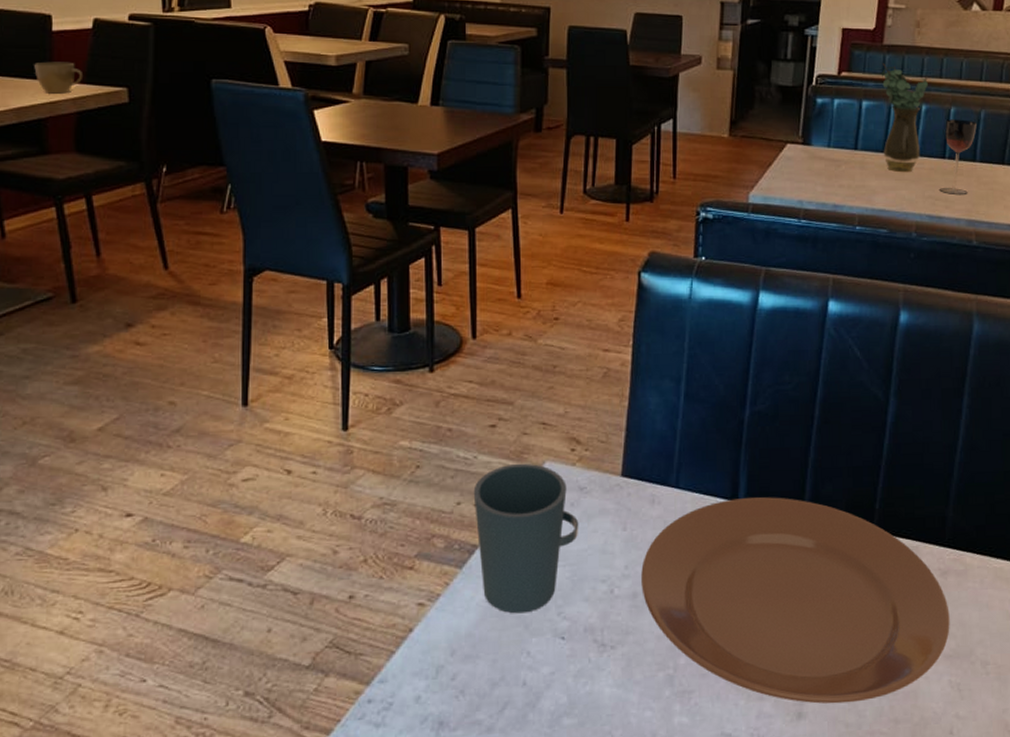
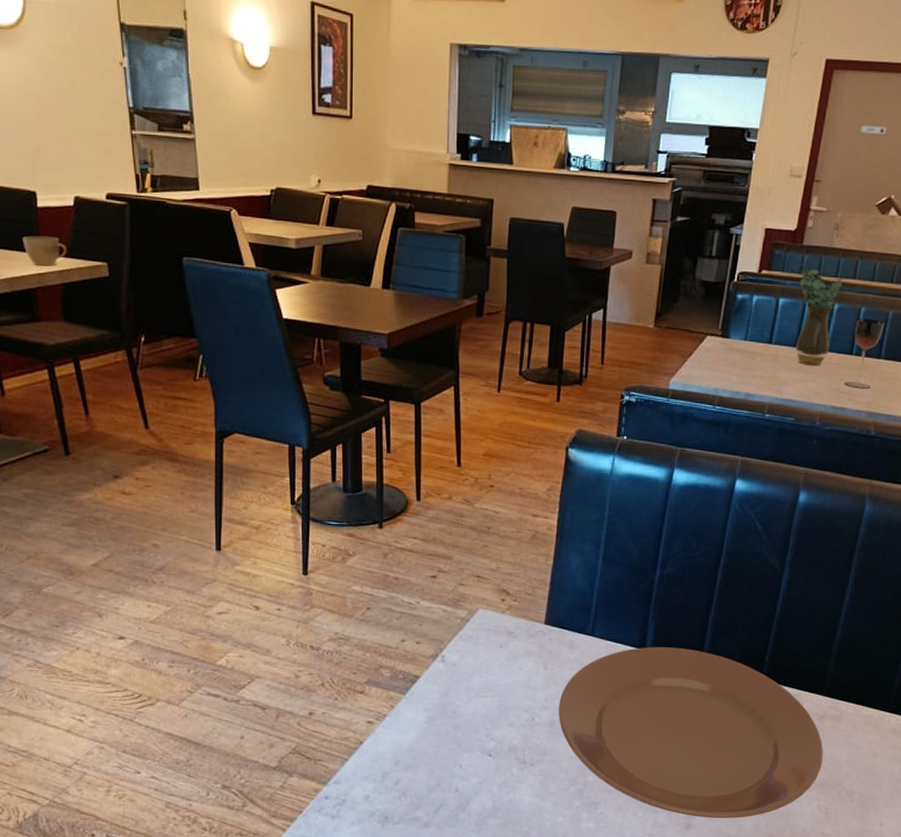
cup: present [473,463,579,614] -> none [416,609,507,734]

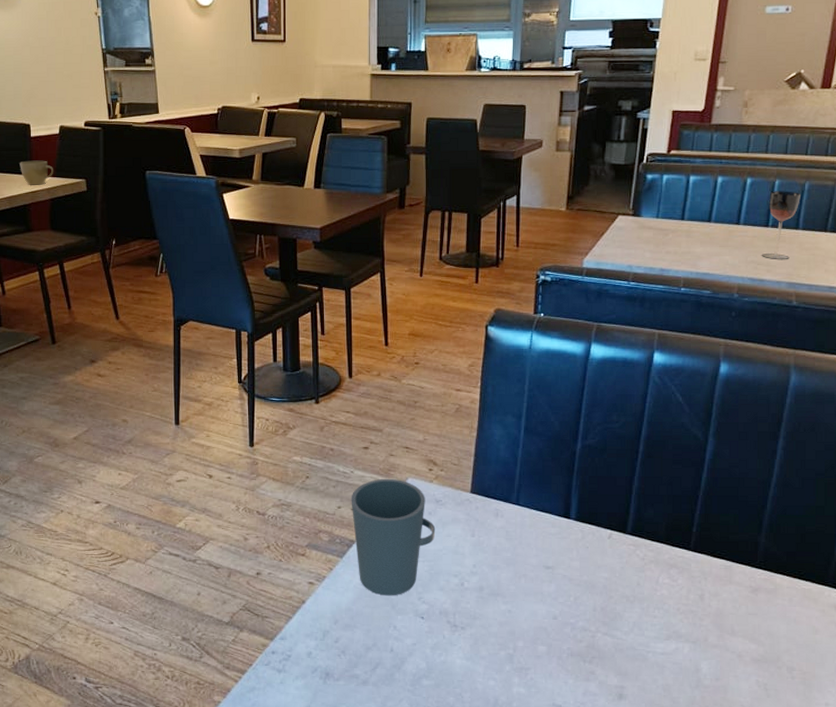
cup: none [416,609,507,734] -> present [351,478,436,596]
plate: present [558,647,823,819] -> none [487,516,759,691]
vase: present [795,263,842,367] -> none [708,141,753,240]

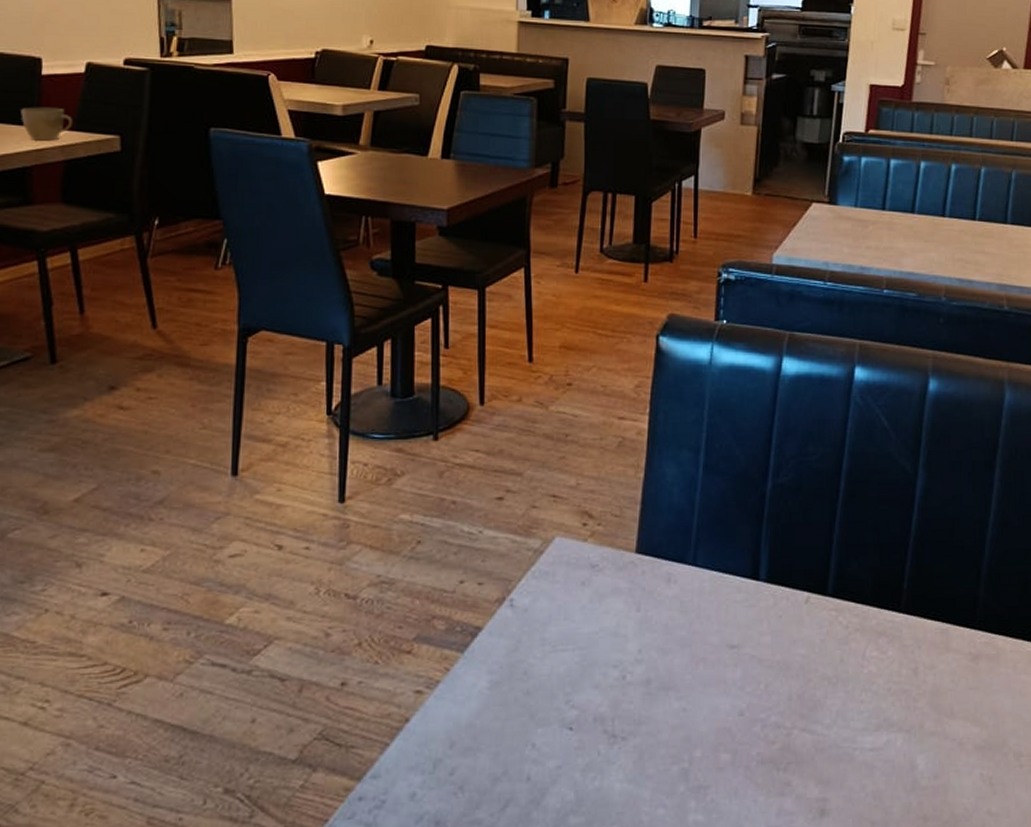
cup: present [351,478,436,596] -> none [477,538,590,702]
wineglass: present [762,191,800,259] -> none [970,180,1008,257]

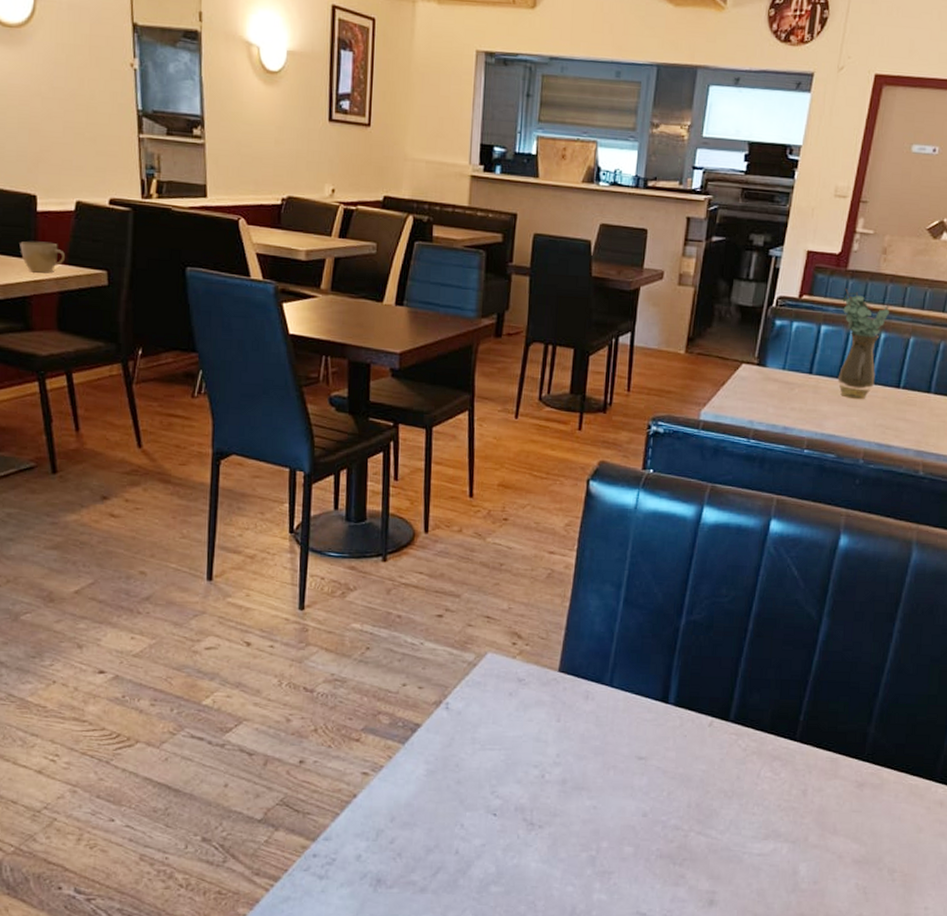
vase: none [909,121,958,234] -> present [837,288,889,400]

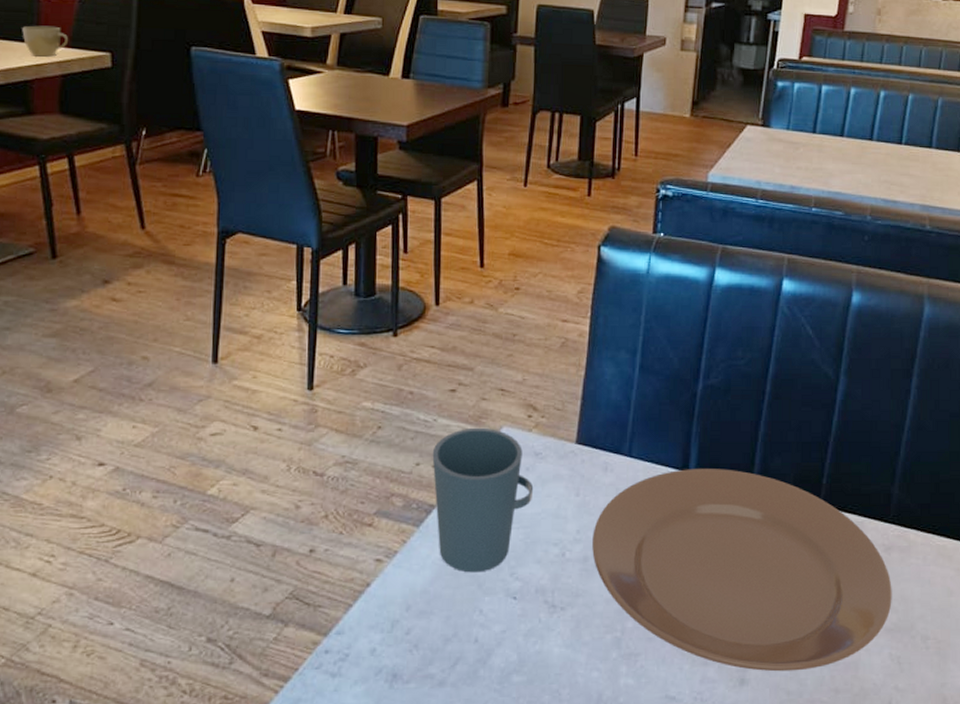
cup: none [418,652,516,789] -> present [432,427,534,573]
plate: none [571,700,863,896] -> present [592,469,892,672]
vase: present [837,288,889,400] -> none [841,49,887,157]

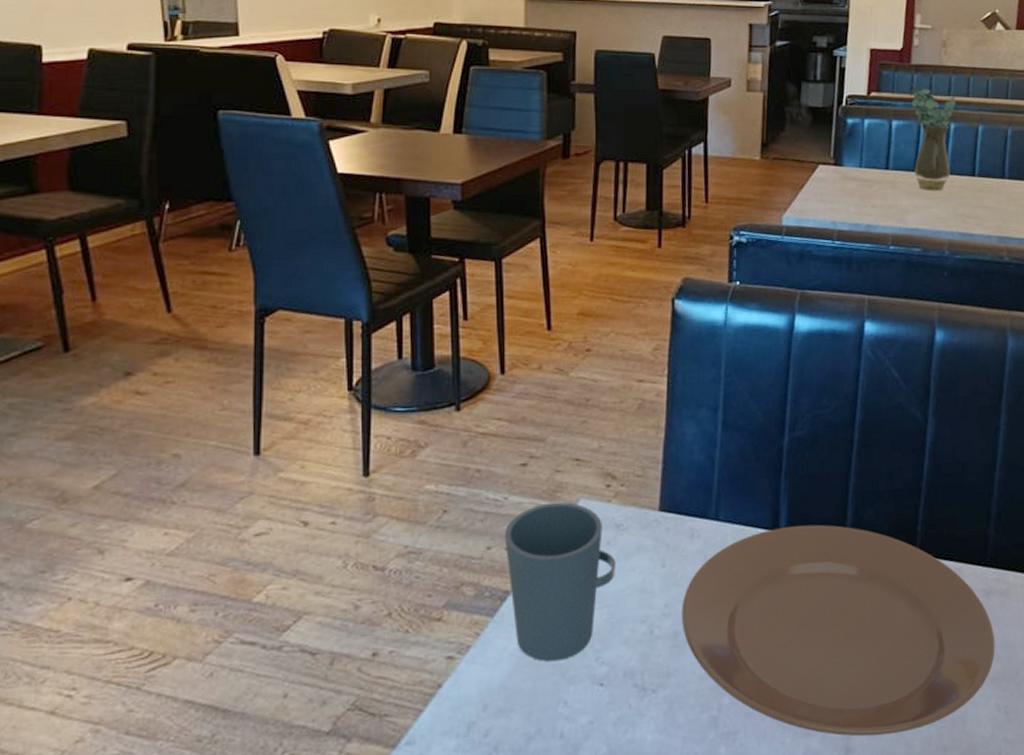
cup: present [22,25,69,57] -> none [22,94,78,129]
vase: none [841,49,887,157] -> present [909,83,956,191]

